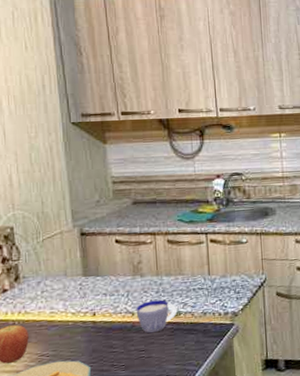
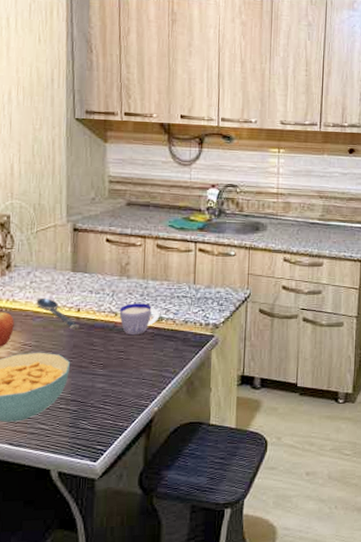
spoon: none [49,305,96,334] -> present [36,298,79,330]

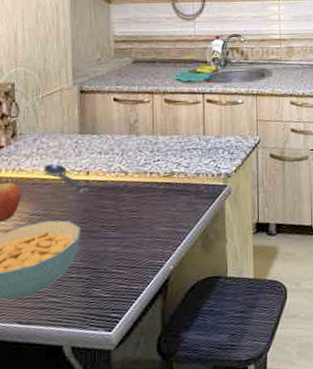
cup: present [119,303,160,336] -> none [129,159,171,194]

